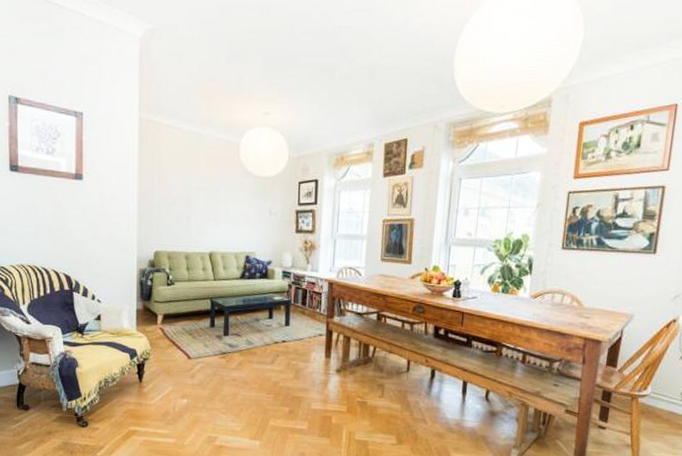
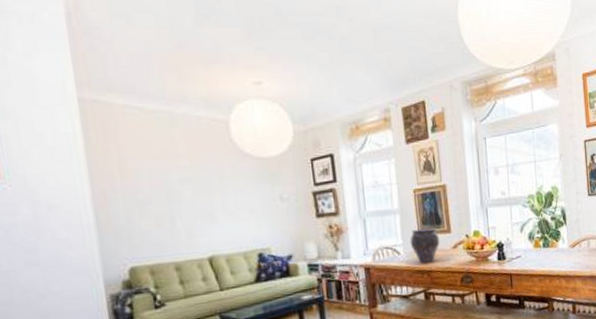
vase: none [371,256,400,289] -> present [409,228,440,265]

